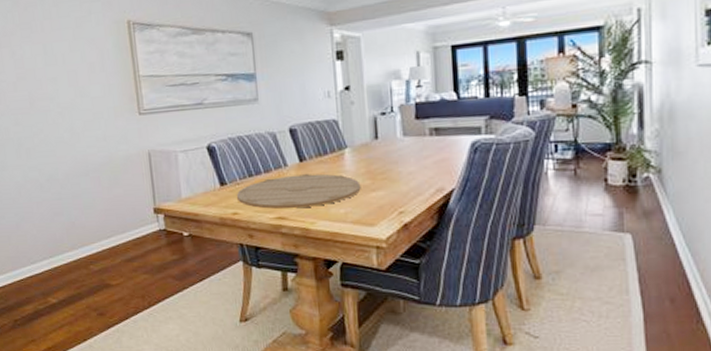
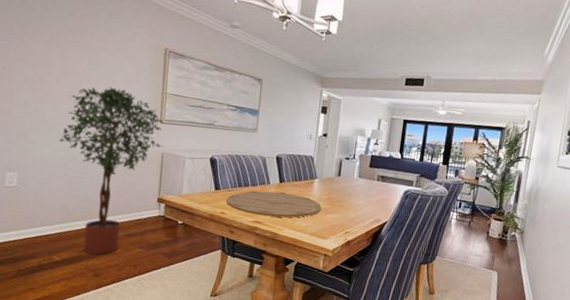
potted tree: none [30,81,148,290] -> present [60,86,163,255]

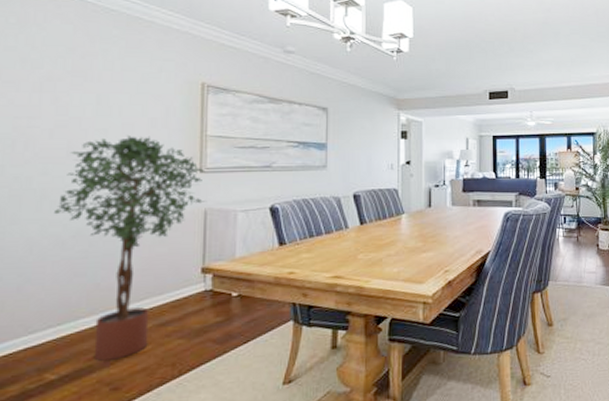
placemat: present [227,190,322,218] -> none [295,235,414,269]

